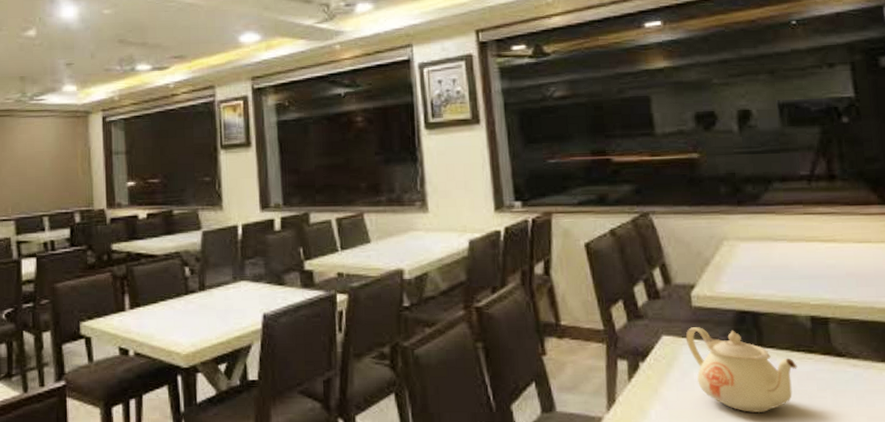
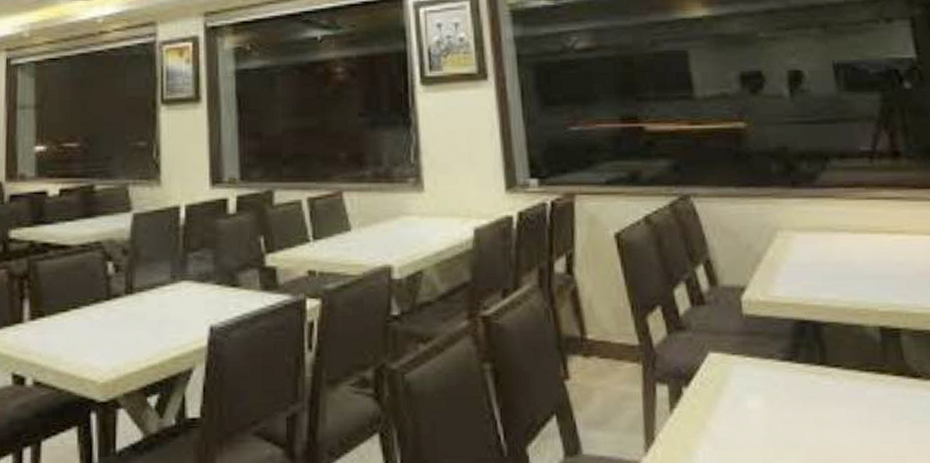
teapot: present [685,327,798,413] -> none [736,341,868,453]

